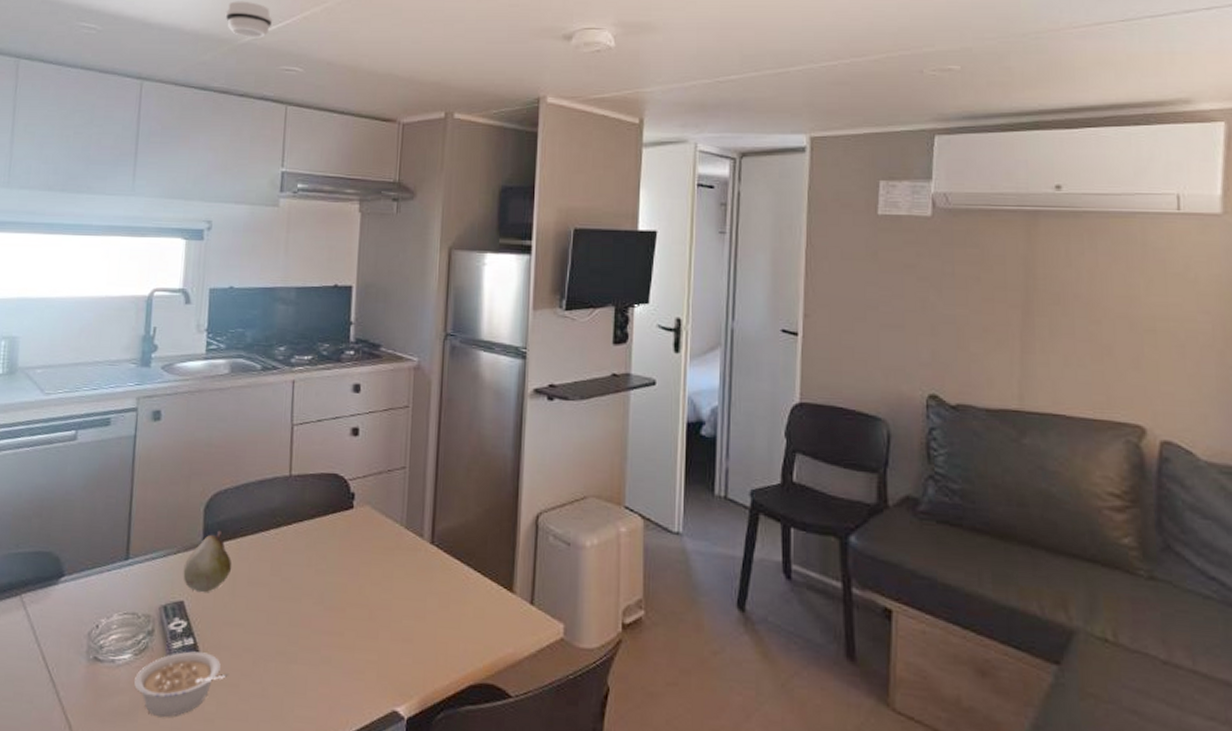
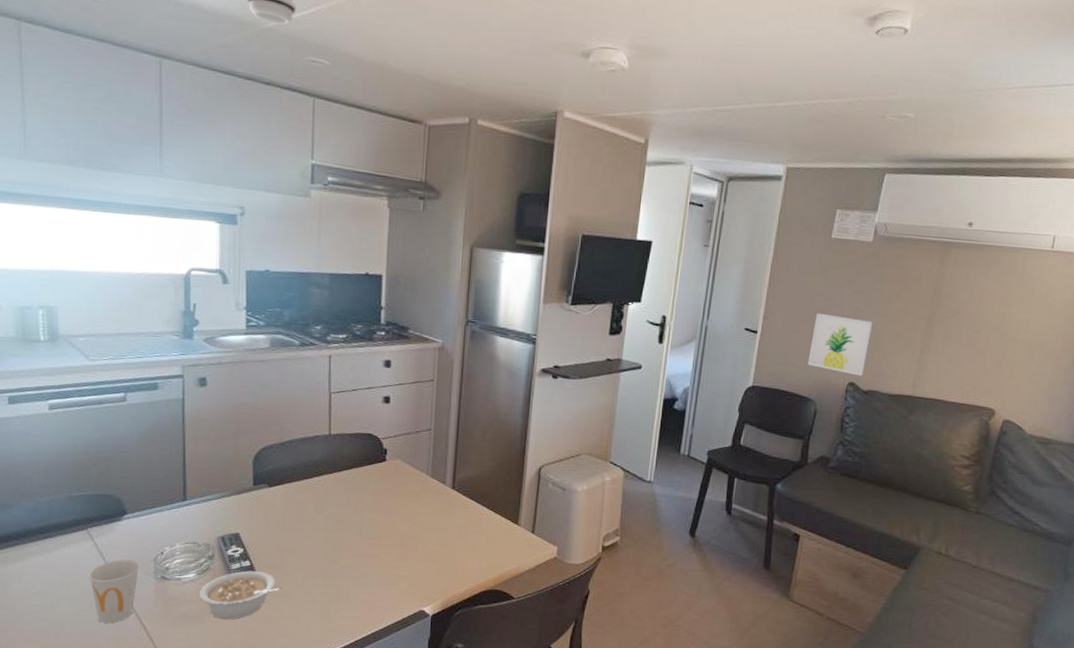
cup: none [16,634,72,719] -> present [89,559,140,623]
fruit: present [183,530,232,593] -> none [237,478,281,527]
wall art: none [869,306,950,386] -> present [807,313,873,376]

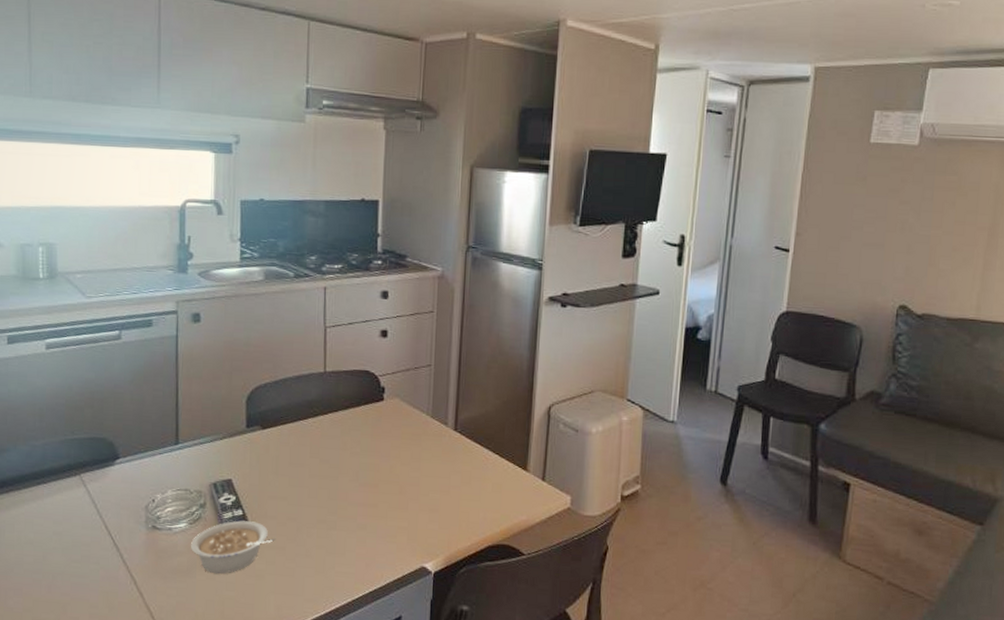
cup: present [89,559,140,623] -> none [80,507,131,577]
wall art: present [807,313,873,376] -> none [849,227,925,298]

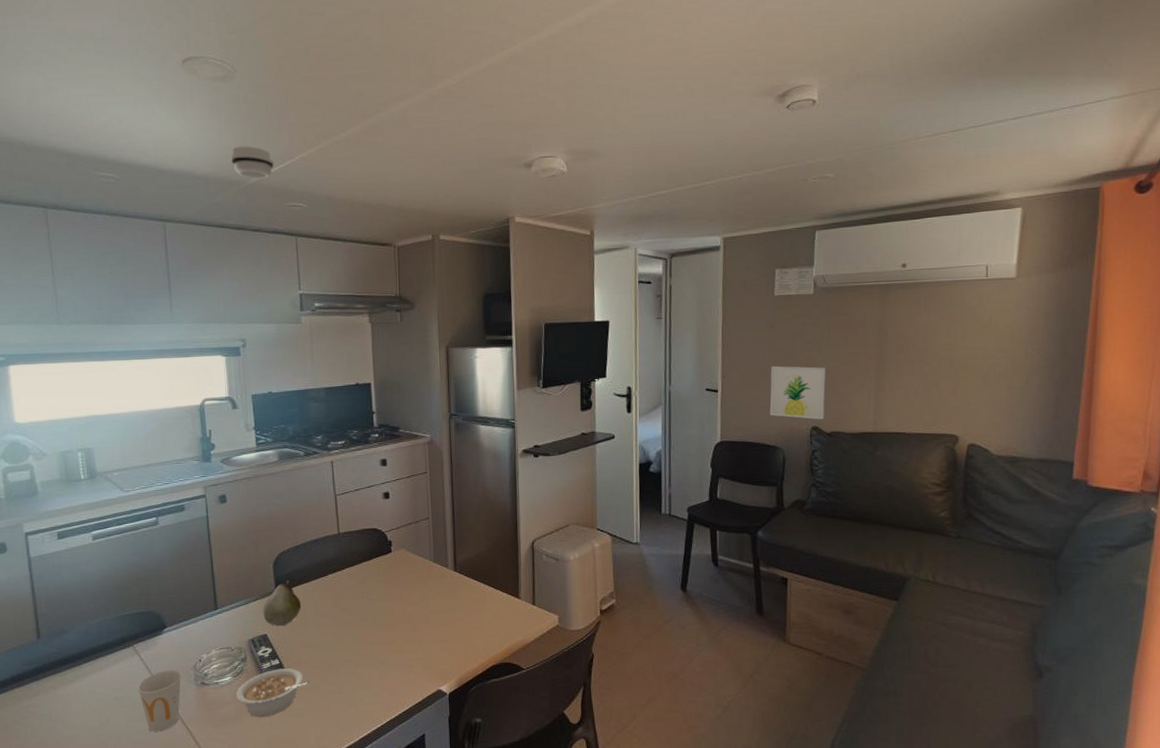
cup: none [80,507,131,577] -> present [137,670,182,732]
fruit: none [229,419,275,473] -> present [263,580,302,627]
wall art: none [849,227,925,298] -> present [769,365,826,420]

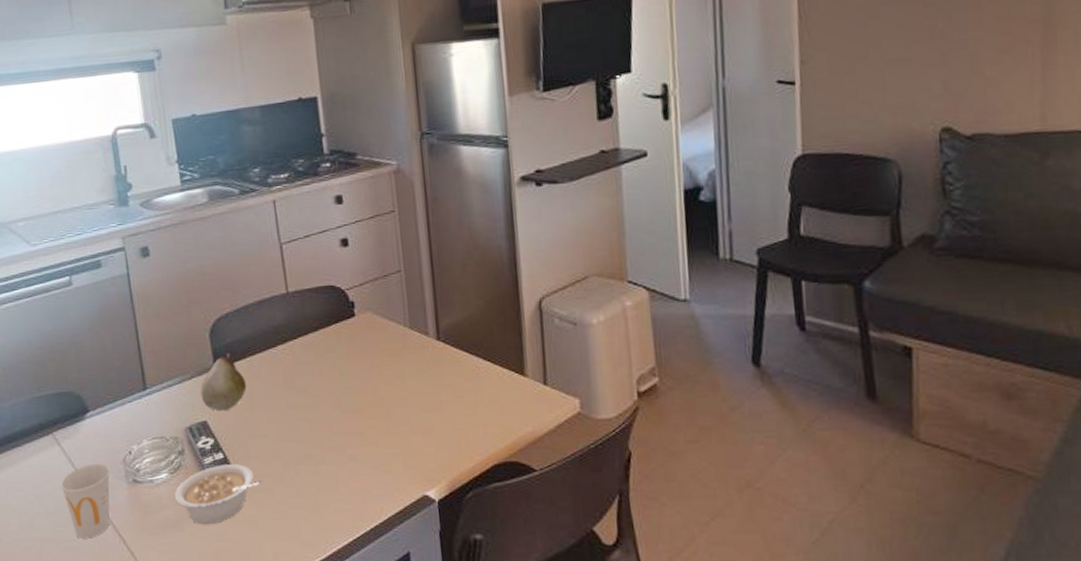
wall art: present [769,365,826,420] -> none [874,39,962,118]

